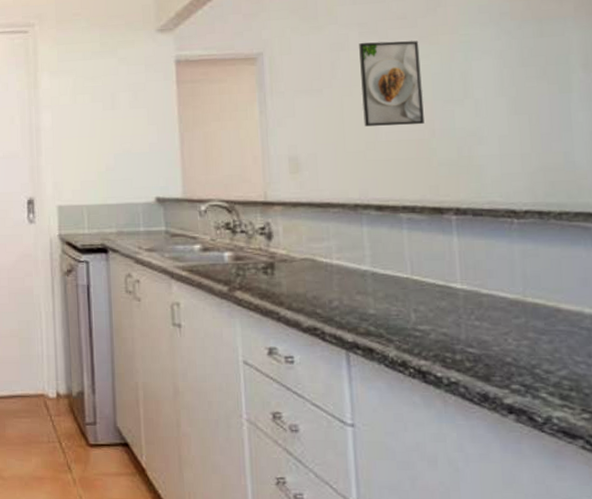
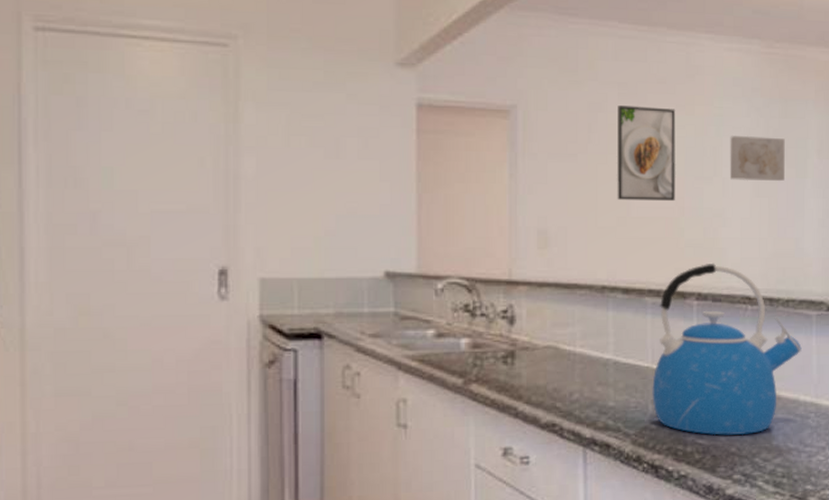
kettle: none [413,179,582,346] -> present [652,262,802,436]
wall art: none [479,57,546,101] -> present [729,135,785,182]

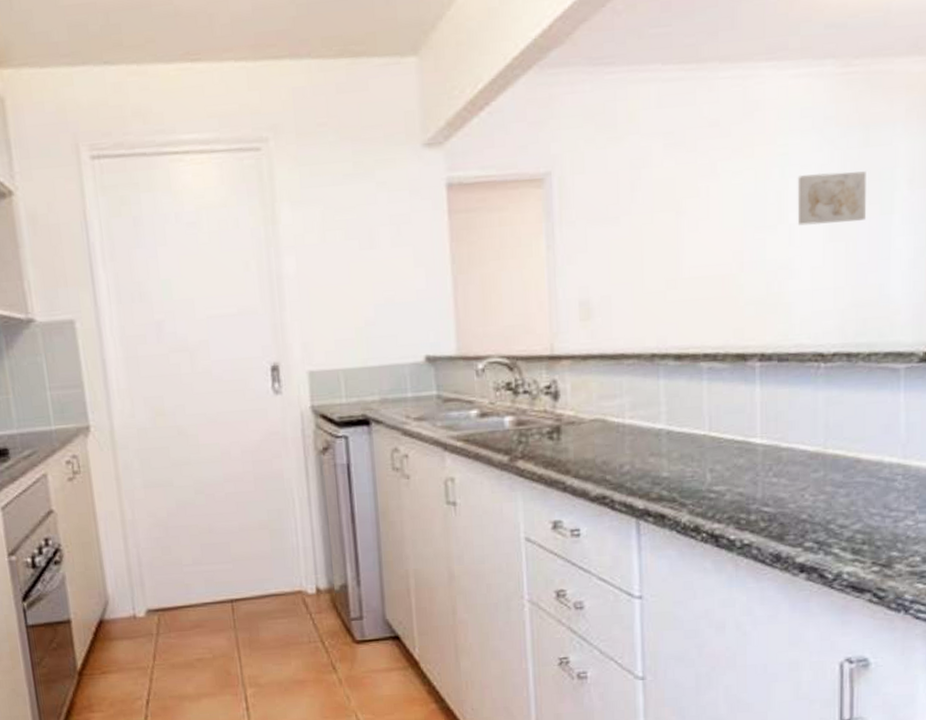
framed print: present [617,106,676,202] -> none [663,153,732,261]
kettle: present [652,262,802,436] -> none [710,319,886,503]

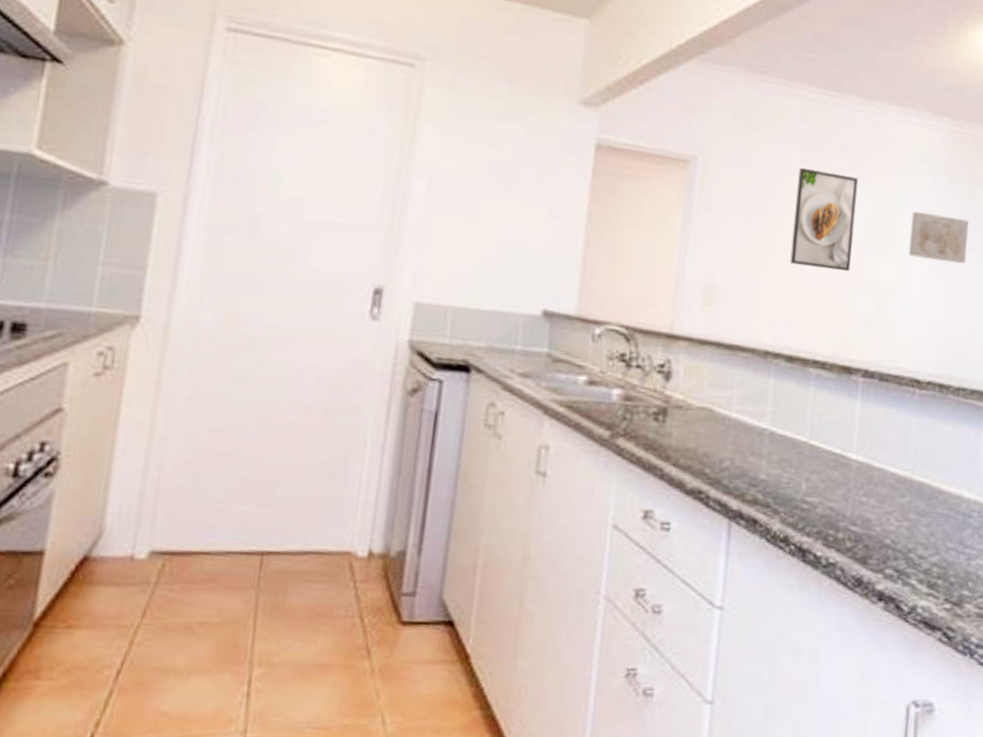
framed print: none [663,153,732,261] -> present [790,168,859,272]

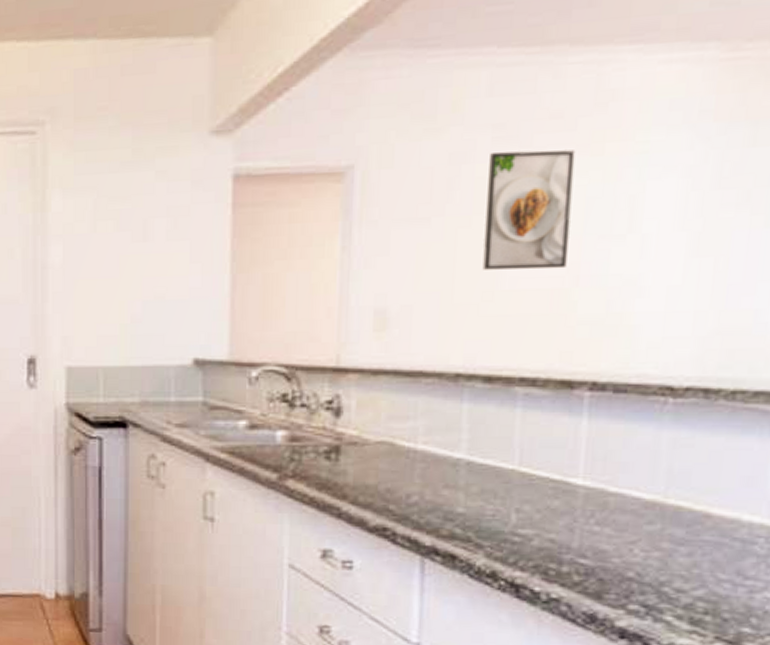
wall art: present [908,211,969,264] -> none [653,175,750,237]

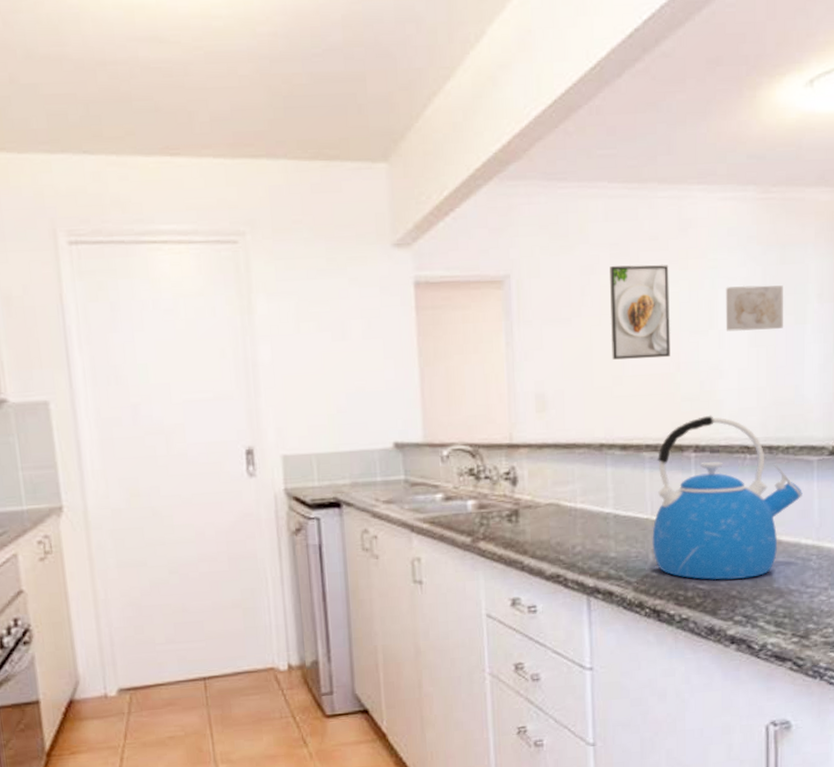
kettle: none [517,344,752,559] -> present [652,415,802,581]
wall art: none [653,175,750,237] -> present [725,285,783,332]

